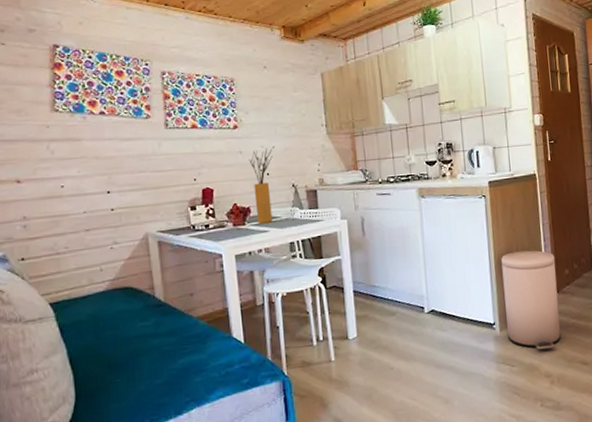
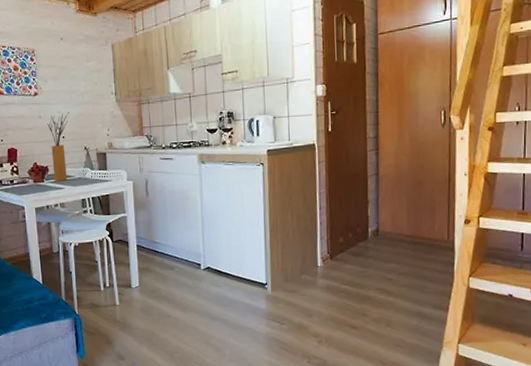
pedal bin: present [501,250,561,350] -> none [276,217,332,311]

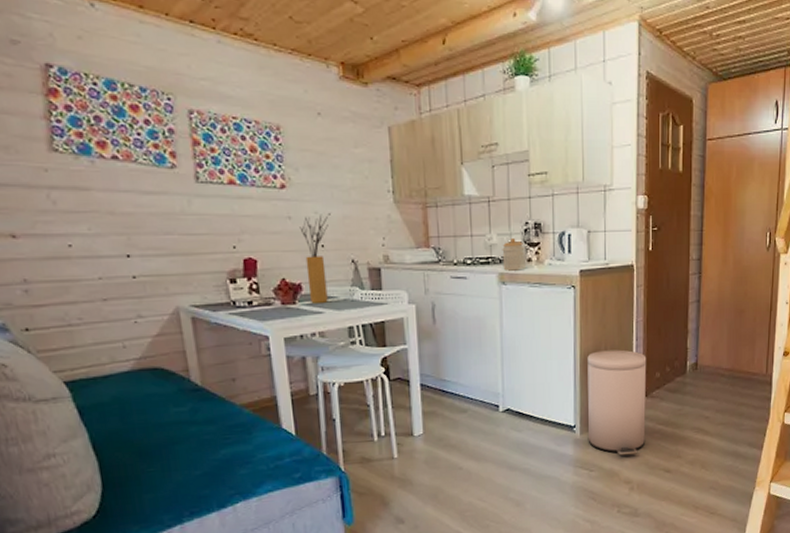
jar: none [201,125,222,152] -> present [502,237,527,271]
pedal bin: none [276,217,332,311] -> present [587,349,647,456]

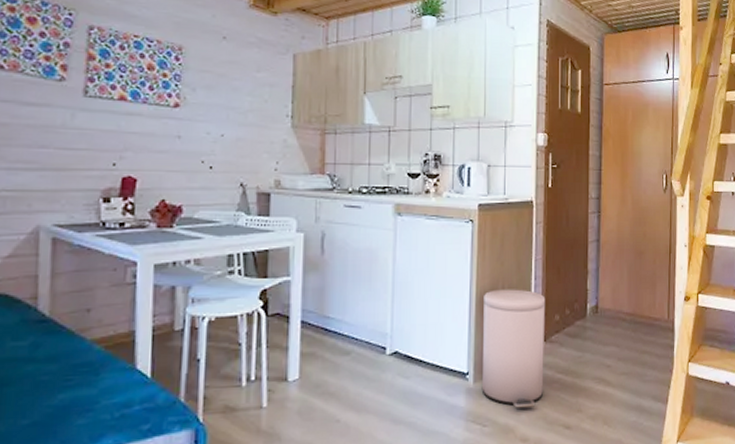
vase: present [299,214,328,305] -> none [188,135,220,229]
jar: present [502,237,527,271] -> none [399,168,425,202]

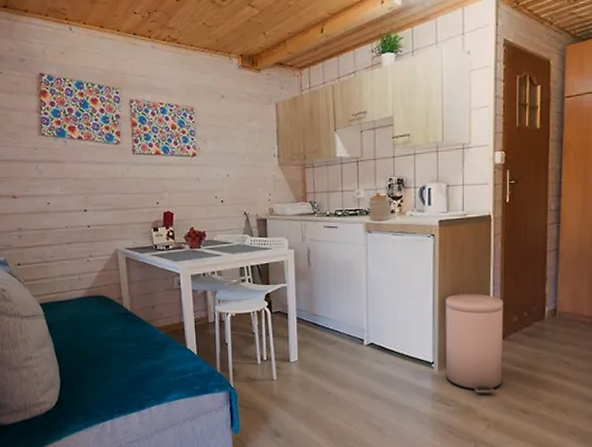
jar: none [399,168,425,202] -> present [368,192,390,221]

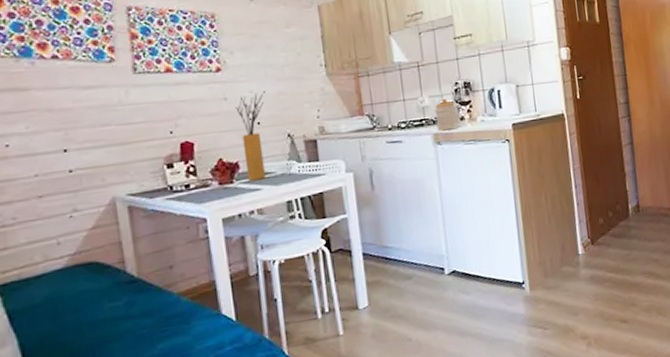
vase: none [205,176,227,249] -> present [235,92,266,182]
pedal bin: present [445,294,504,393] -> none [529,198,598,310]

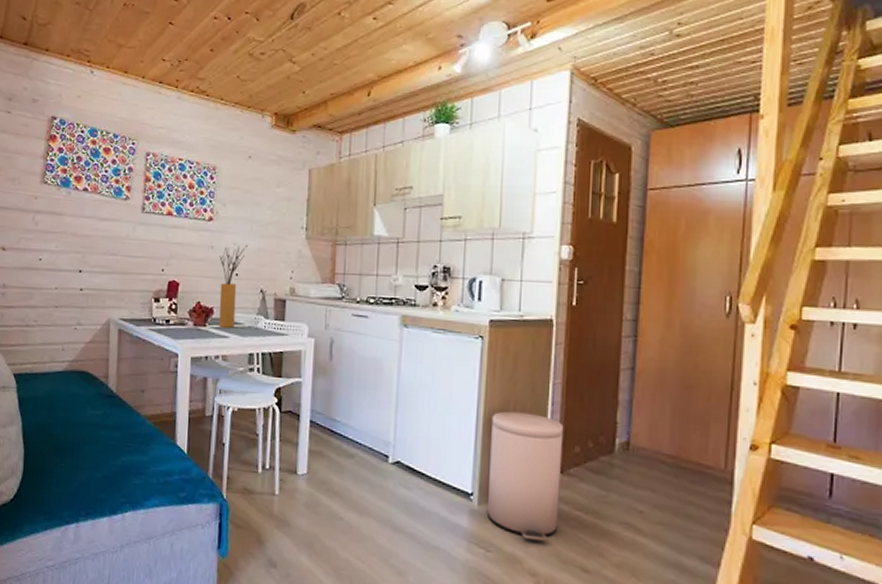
jar: present [434,98,461,131] -> none [406,280,432,315]
pedal bin: none [529,198,598,310] -> present [486,411,564,542]

